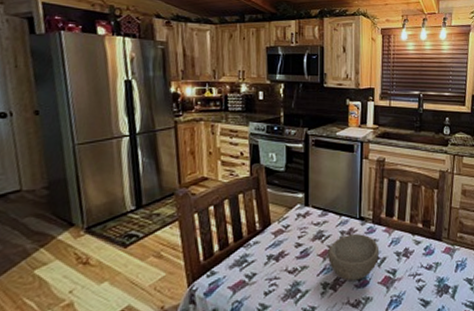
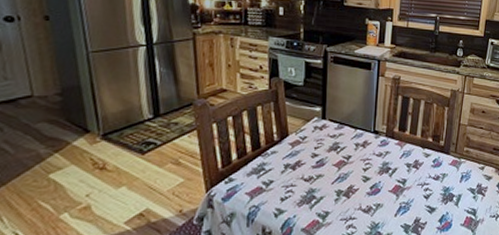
bowl: present [327,234,380,282] -> none [341,146,392,190]

